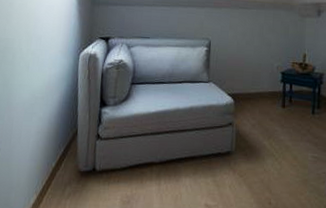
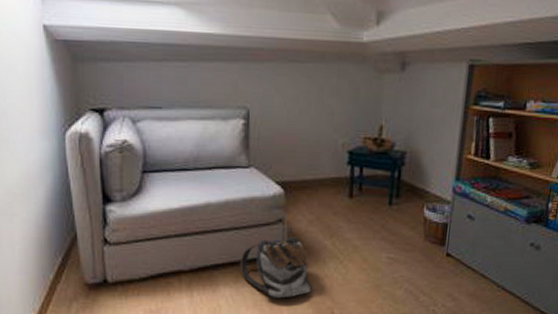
backpack: none [199,137,255,189] -> present [241,237,313,299]

